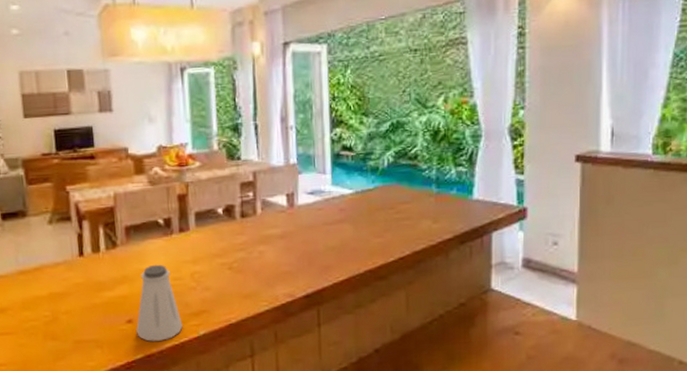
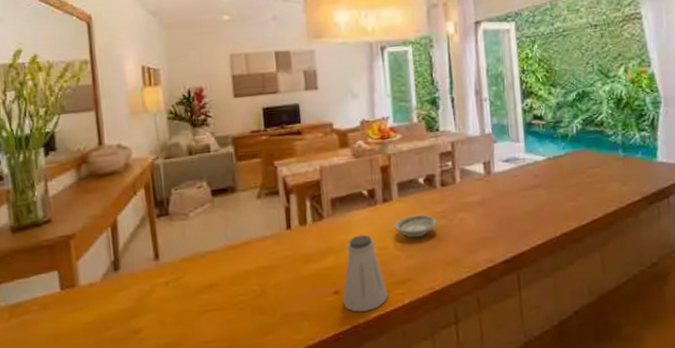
saucer: none [191,245,236,270] -> present [394,214,437,238]

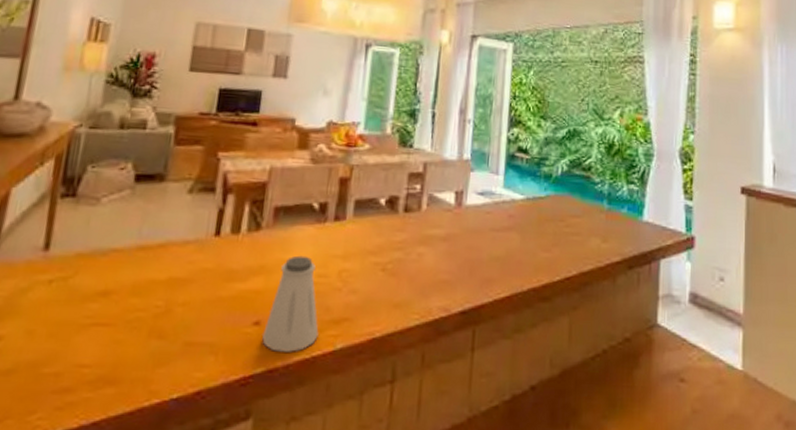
saucer: present [394,214,437,238] -> none [342,241,392,269]

